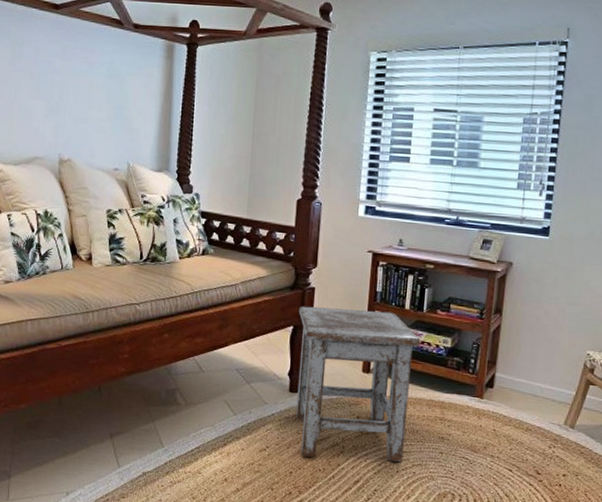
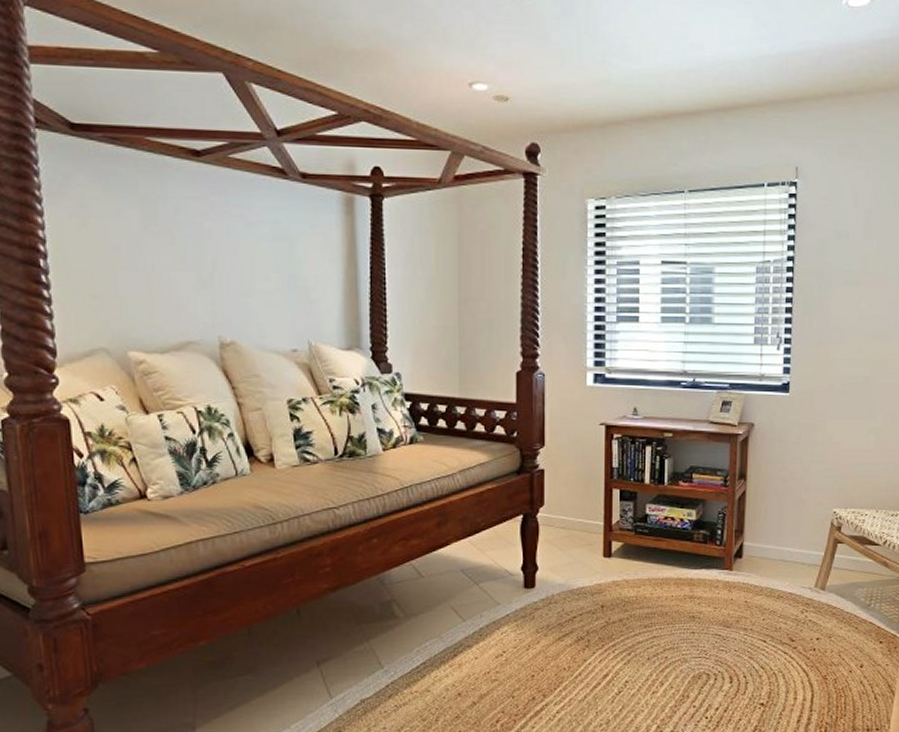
stool: present [295,306,421,462] -> none [527,488,664,657]

